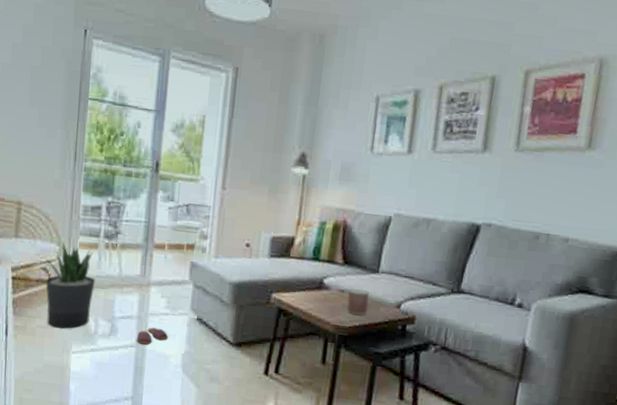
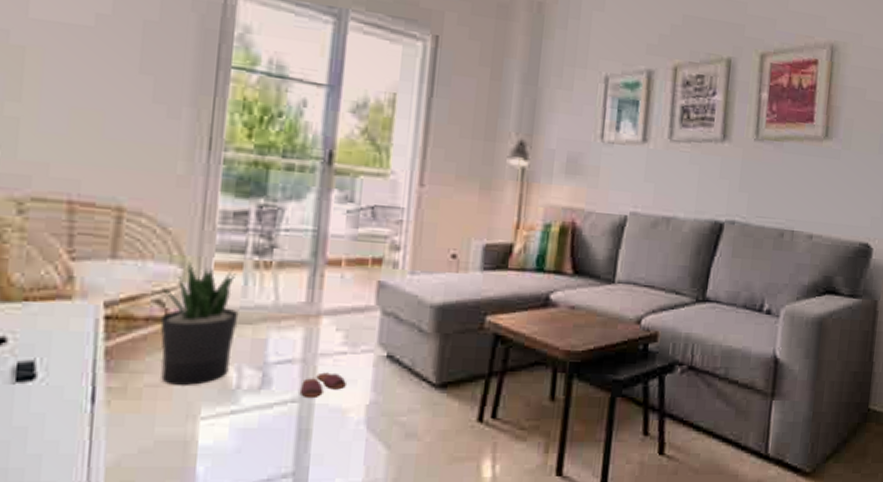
mug: present [346,289,369,315] -> none [578,304,605,335]

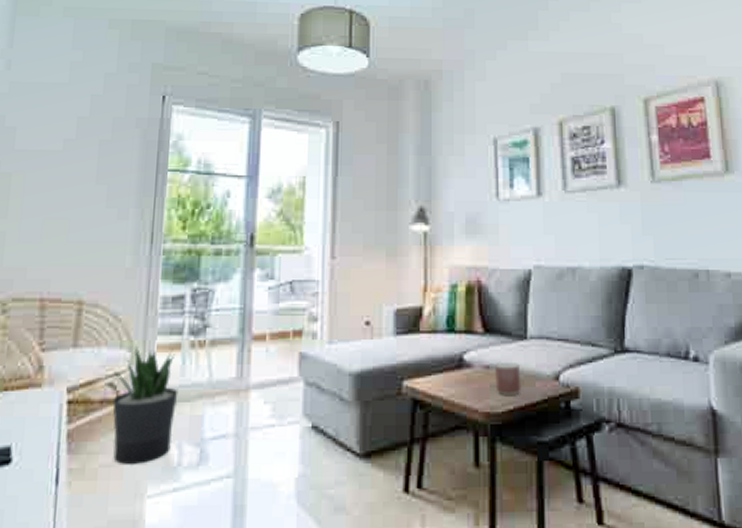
slippers: present [301,372,346,397] -> none [235,446,276,472]
mug: none [578,304,605,335] -> present [494,363,521,395]

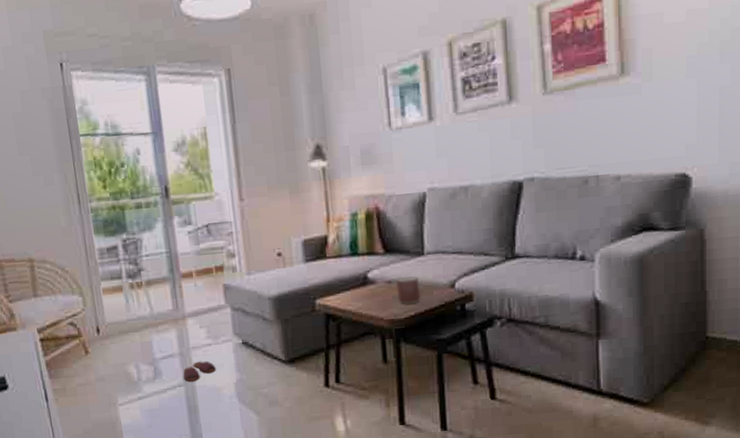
planter: present [112,345,178,464] -> none [71,290,130,383]
slippers: none [235,446,276,472] -> present [183,360,216,382]

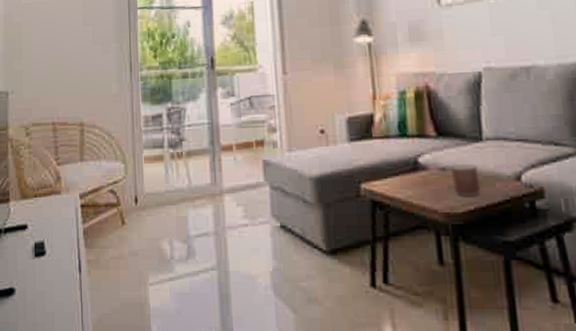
slippers: present [183,360,216,382] -> none [217,243,251,265]

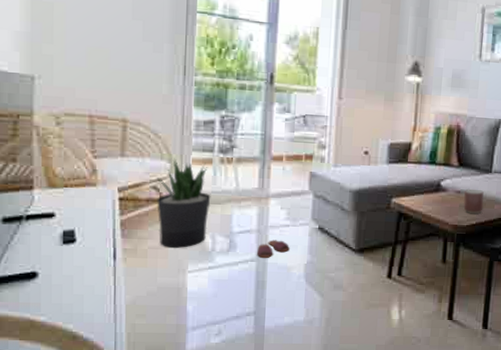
planter: none [112,158,165,257] -> present [156,158,211,248]
slippers: none [217,243,251,265] -> present [257,240,290,258]

